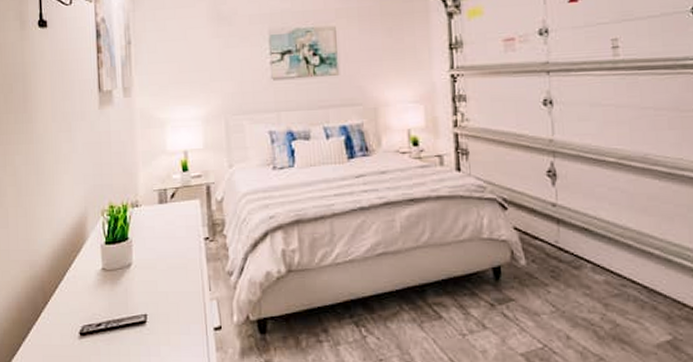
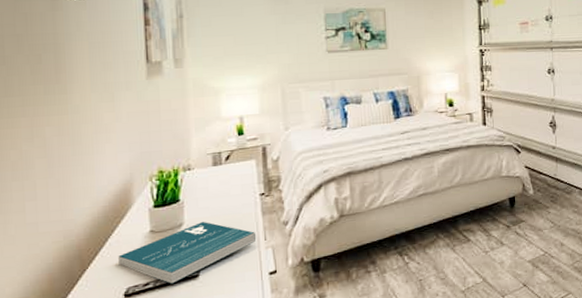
book: none [75,264,201,328] -> present [118,222,257,284]

